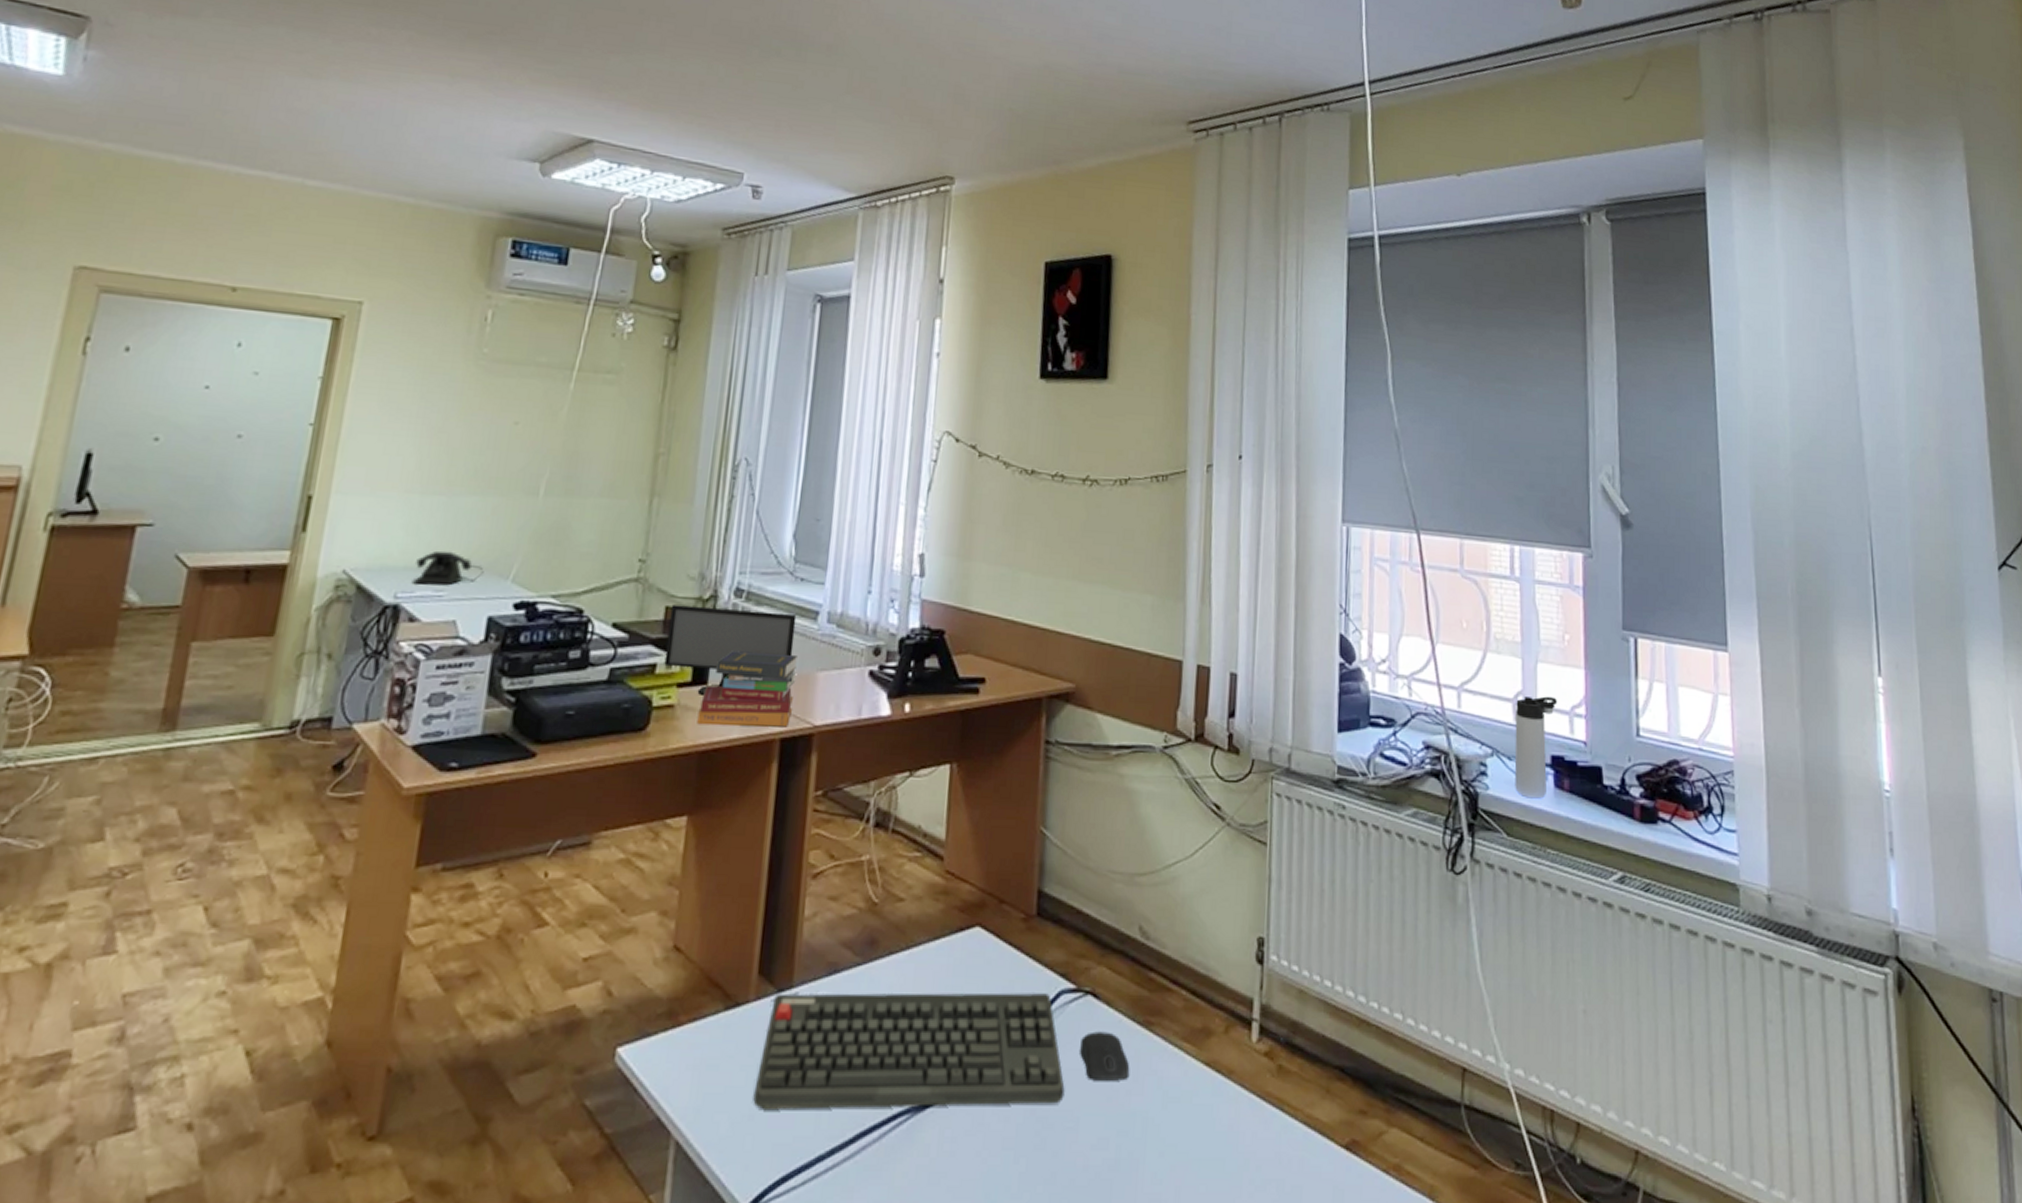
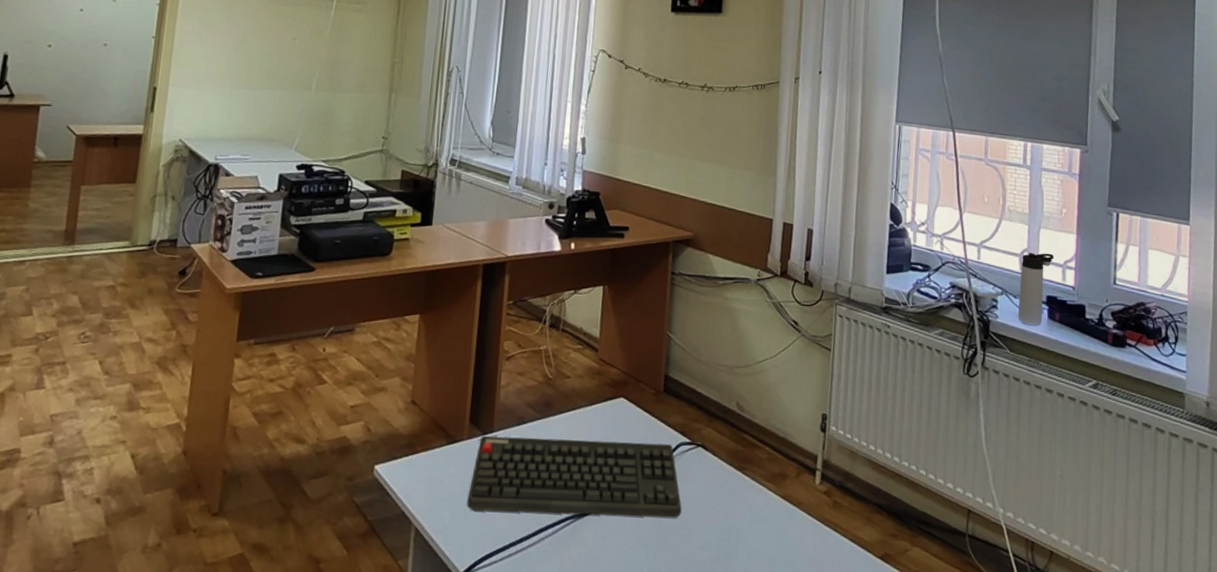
telephone: present [411,550,484,586] -> none [226,127,276,152]
computer monitor: present [664,604,797,697] -> none [401,169,494,234]
books: present [697,651,797,727] -> none [425,202,495,257]
computer mouse: present [1080,1031,1130,1081] -> none [693,471,728,505]

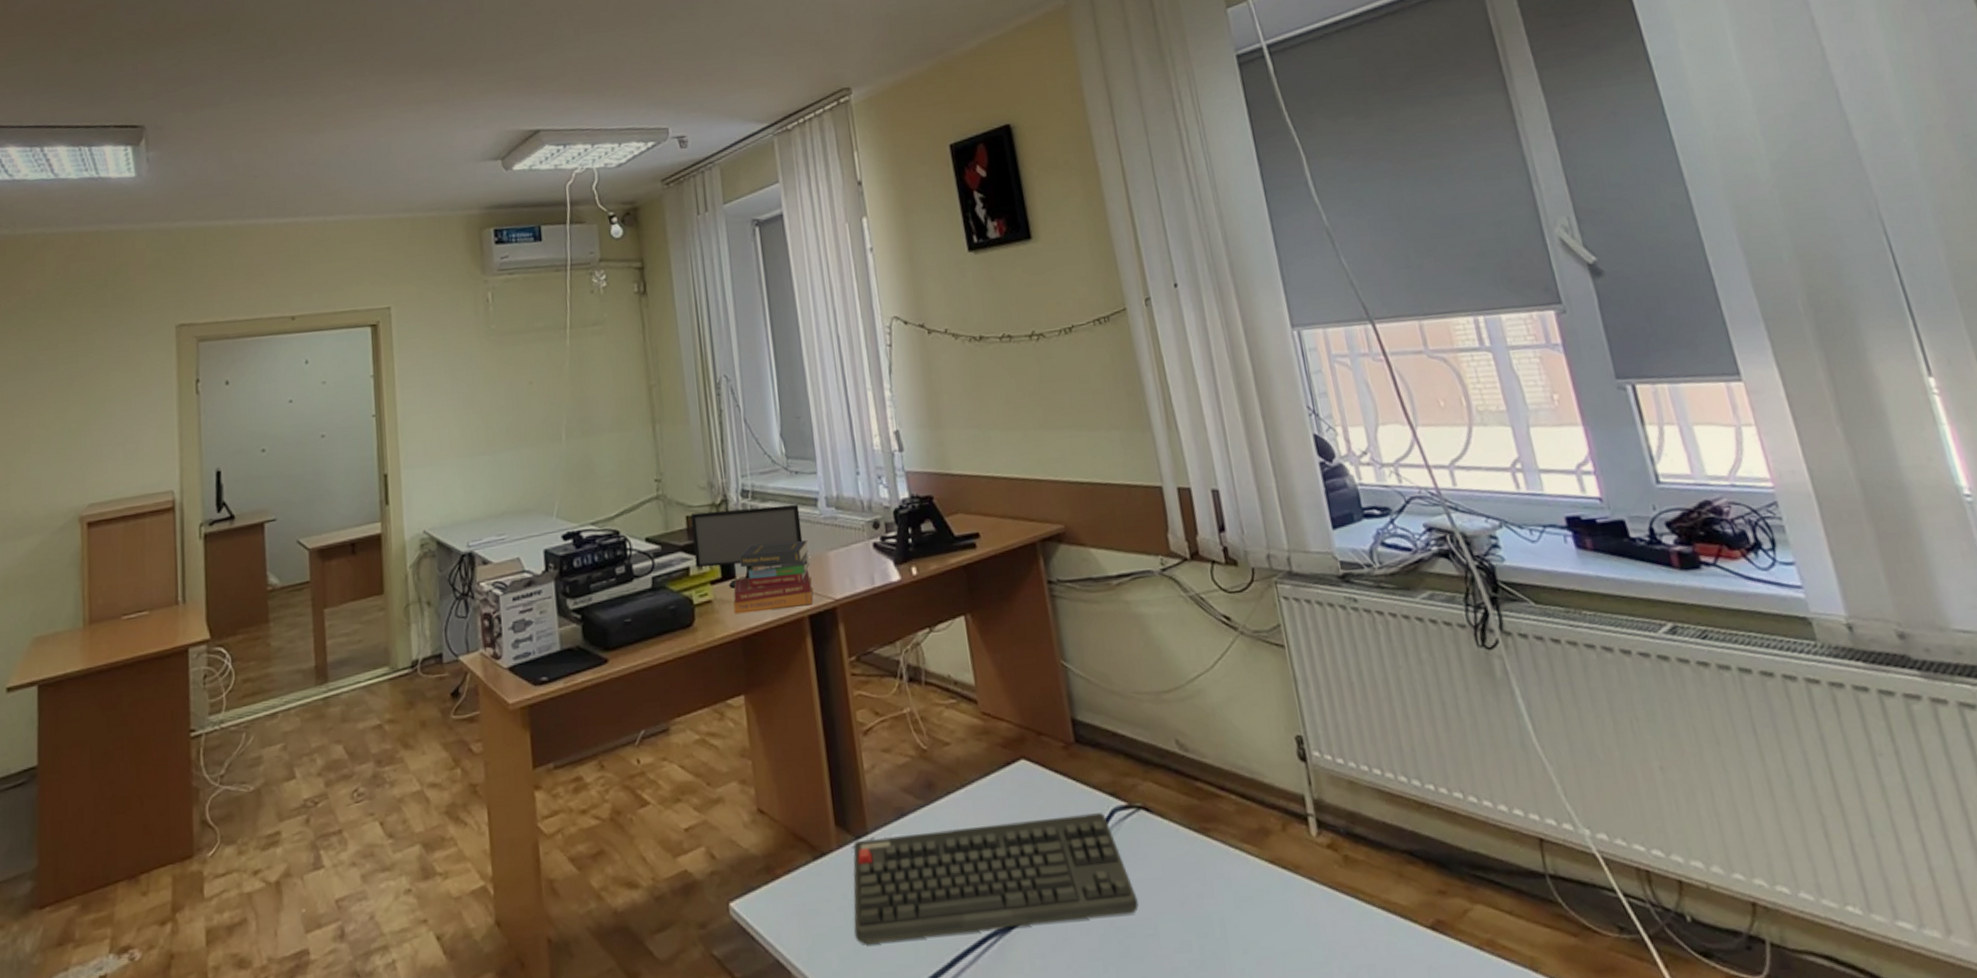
computer monitor: none [401,169,494,234] -> present [690,504,803,590]
books: none [425,202,495,257] -> present [733,540,813,615]
thermos bottle: present [1018,253,1055,327] -> none [1514,458,1569,564]

